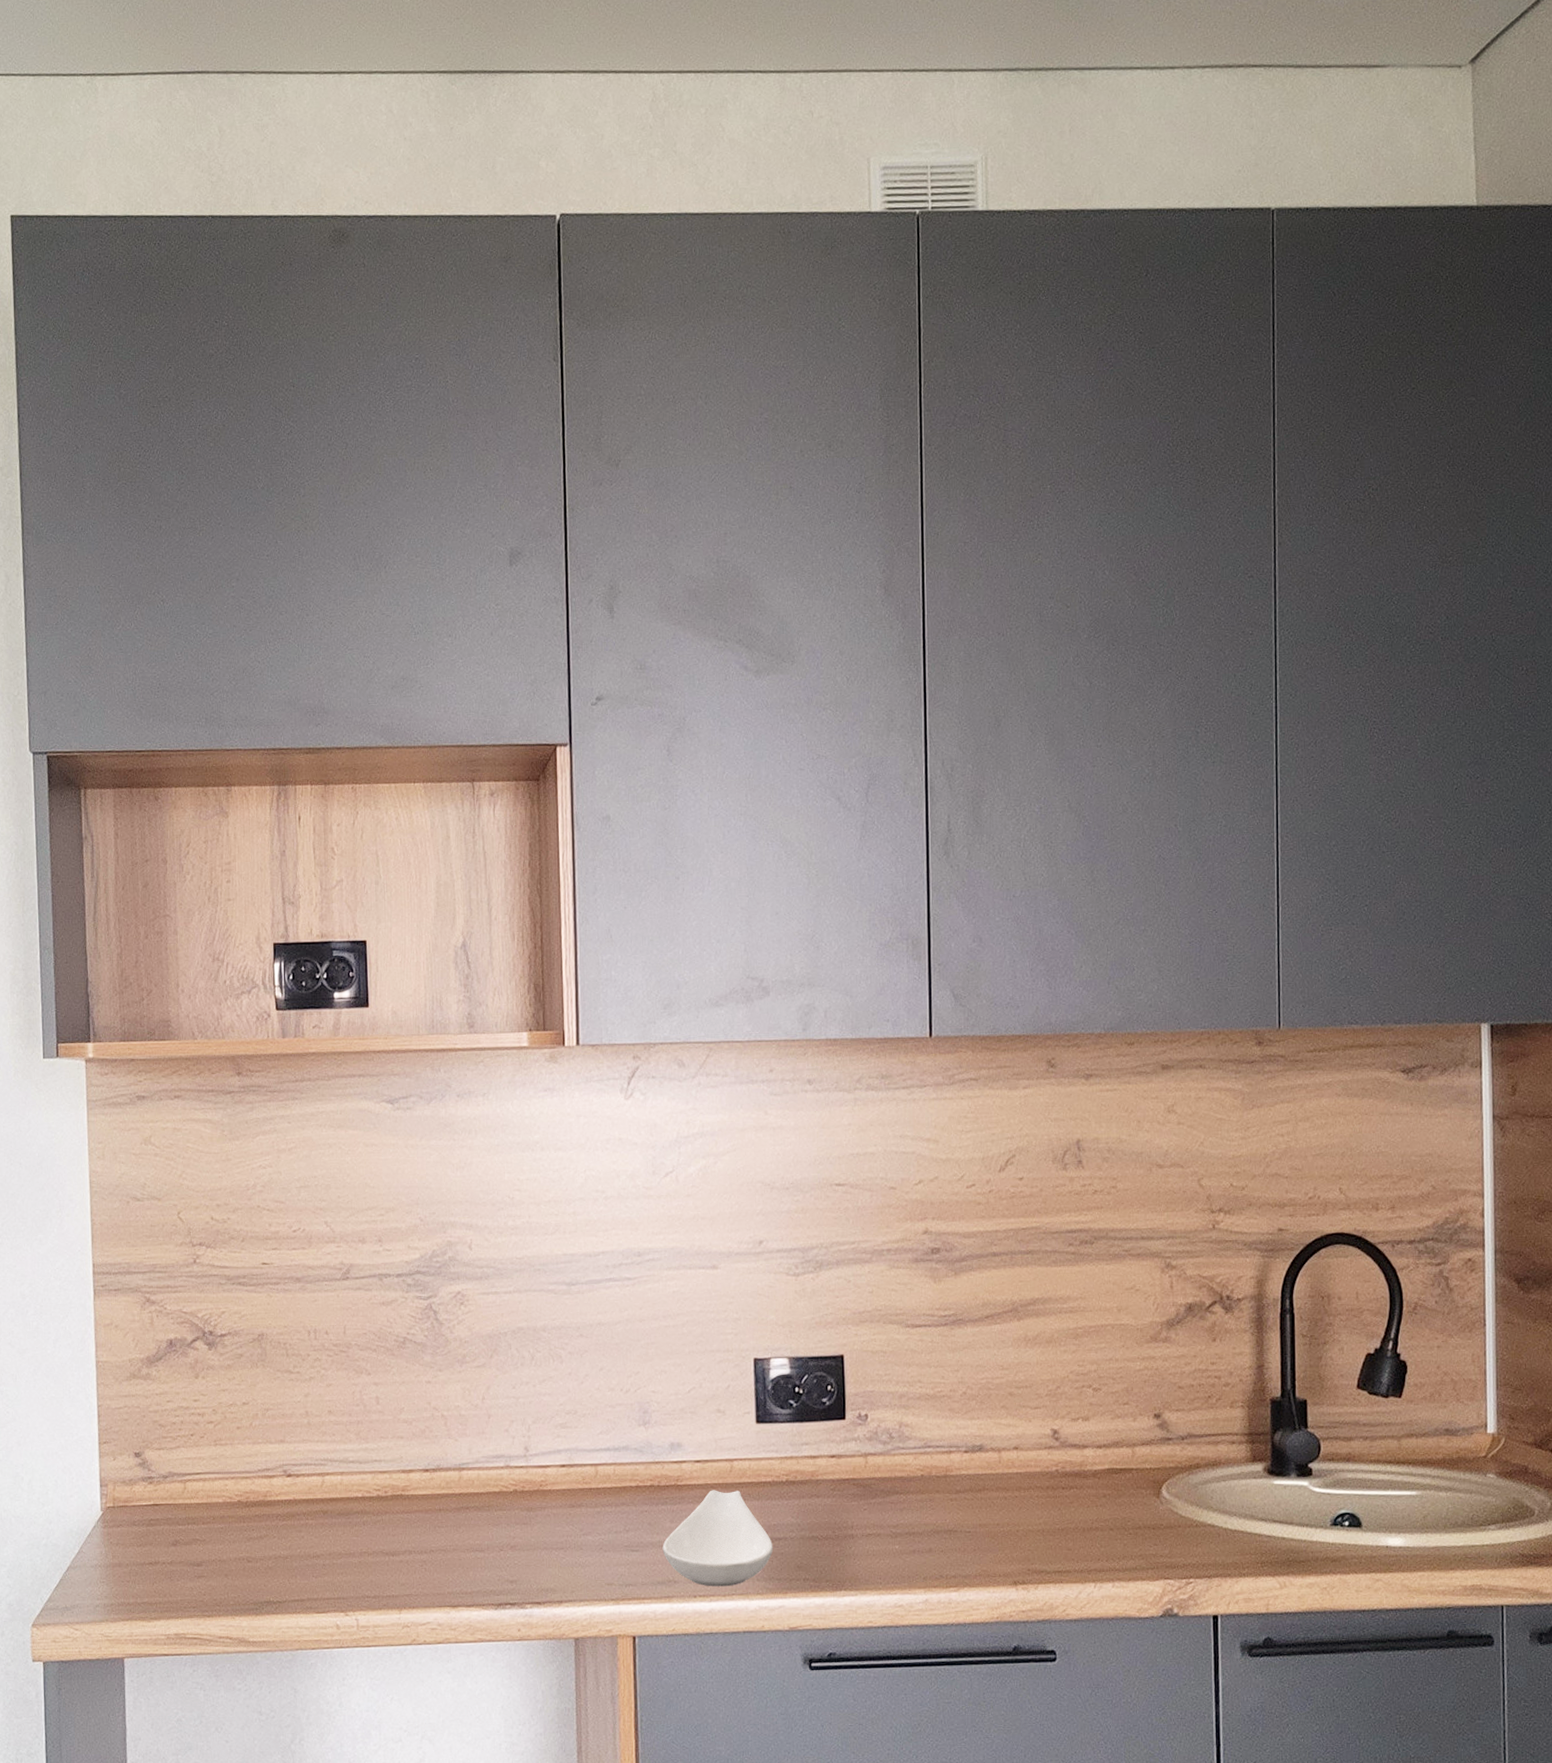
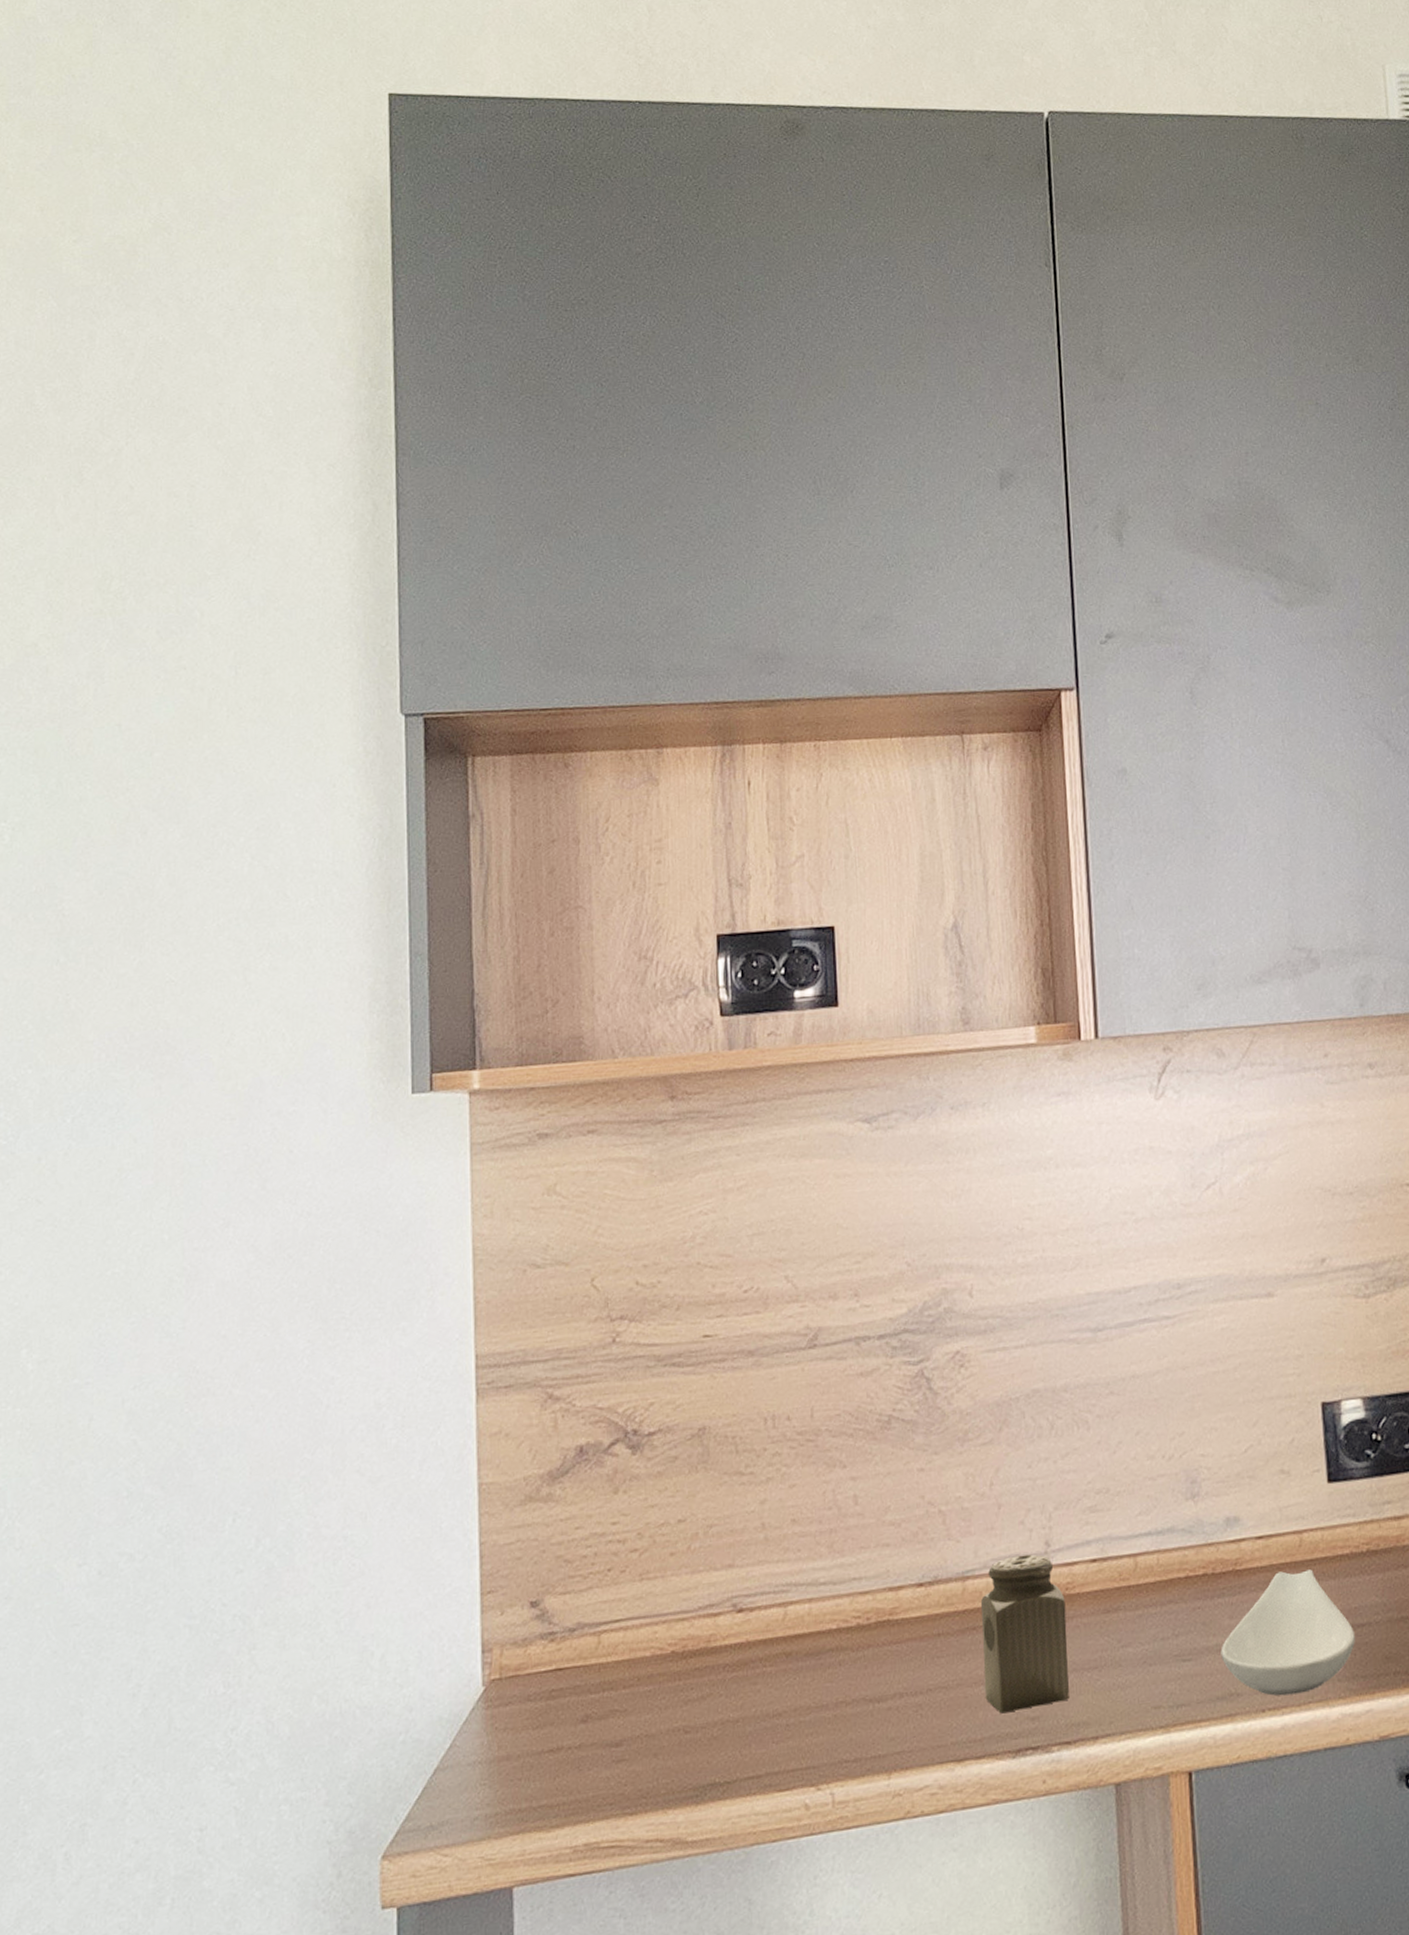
salt shaker: none [472,1456,540,1575] -> present [980,1554,1069,1714]

